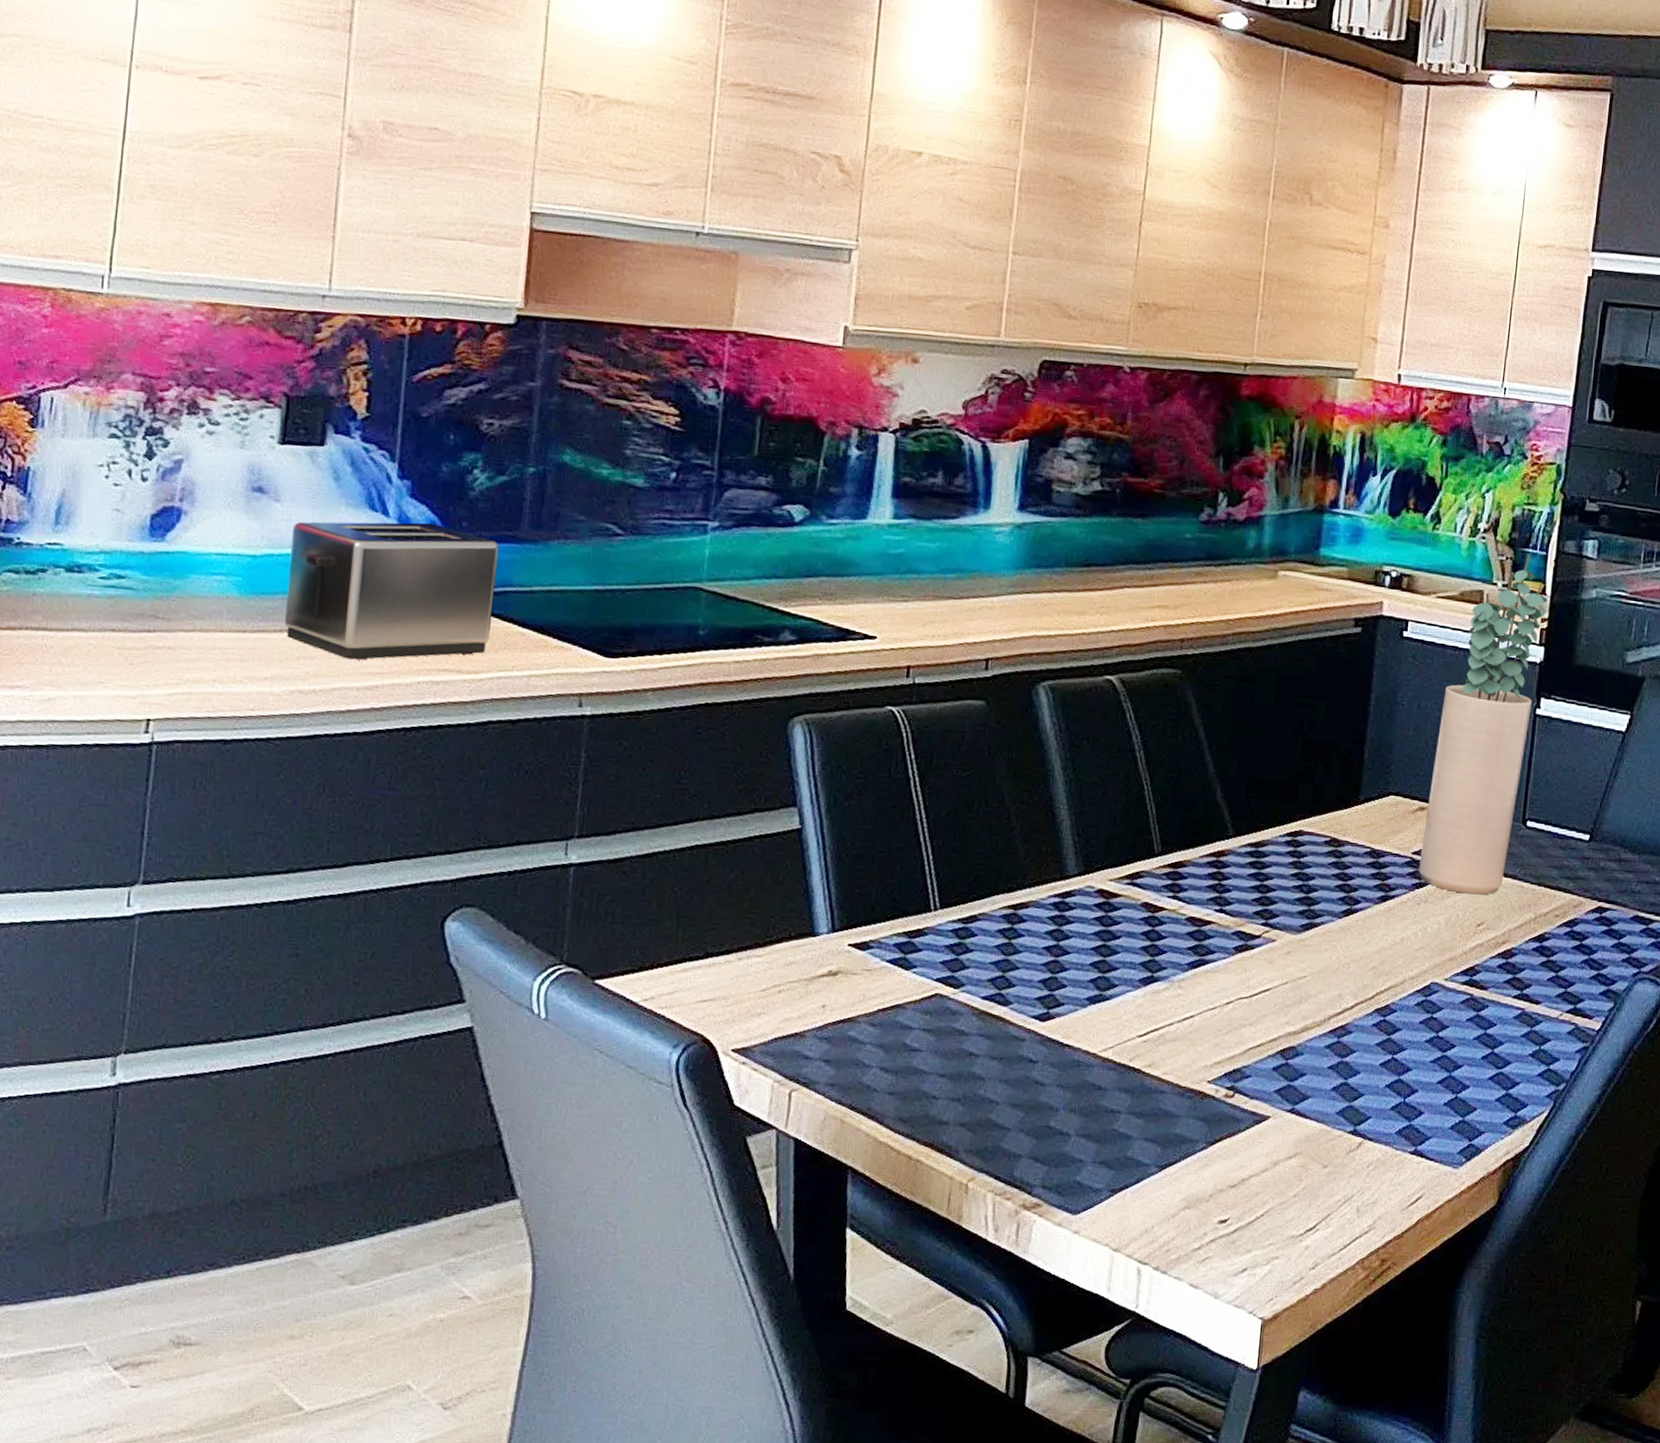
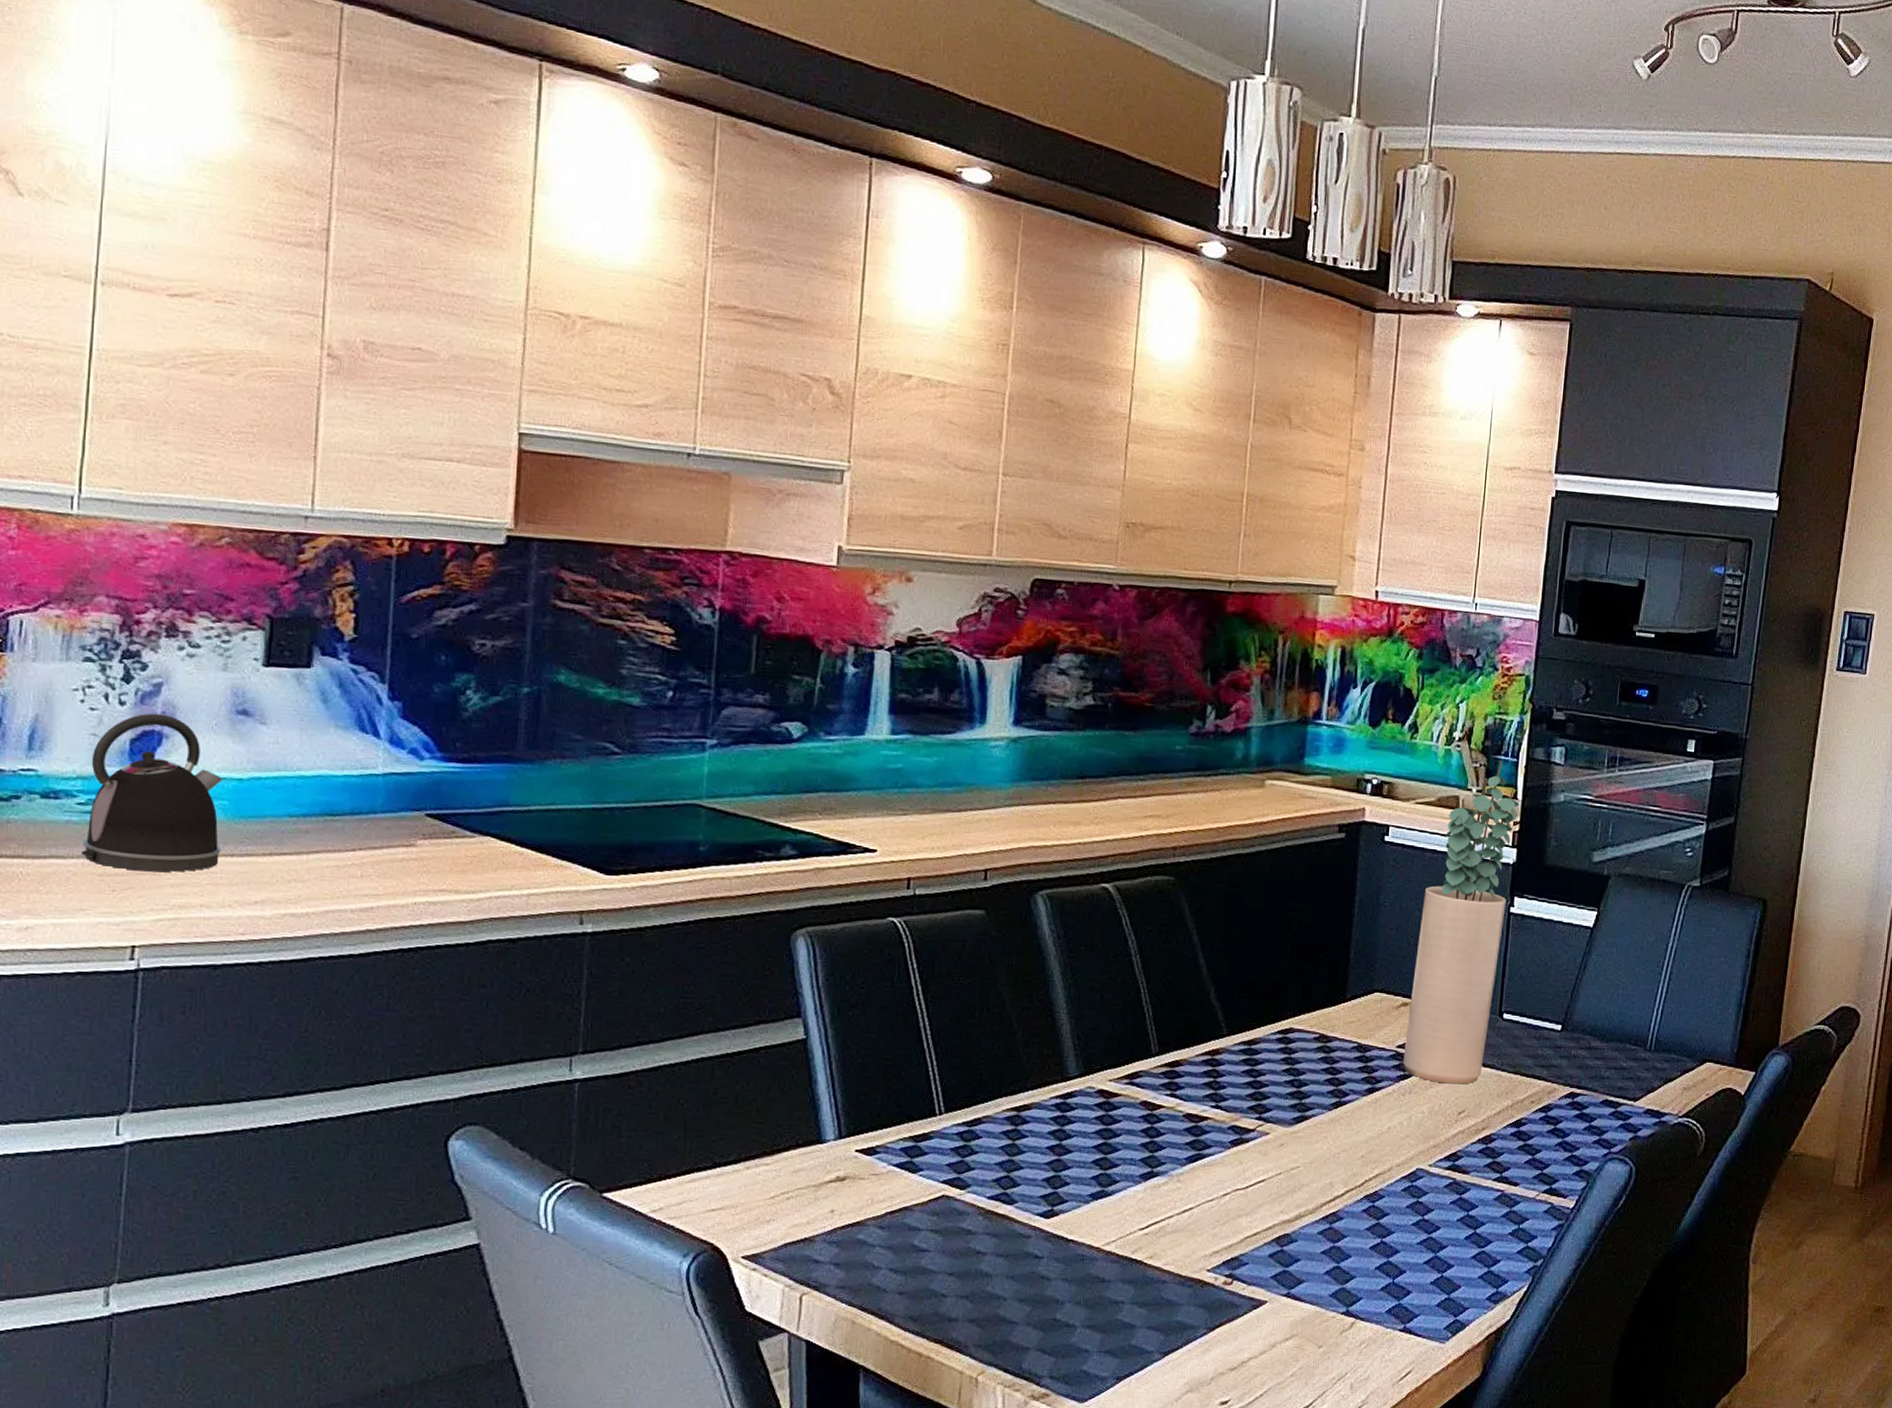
kettle: none [101,489,238,647] -> present [80,713,223,872]
toaster: present [285,521,499,661] -> none [274,743,495,883]

